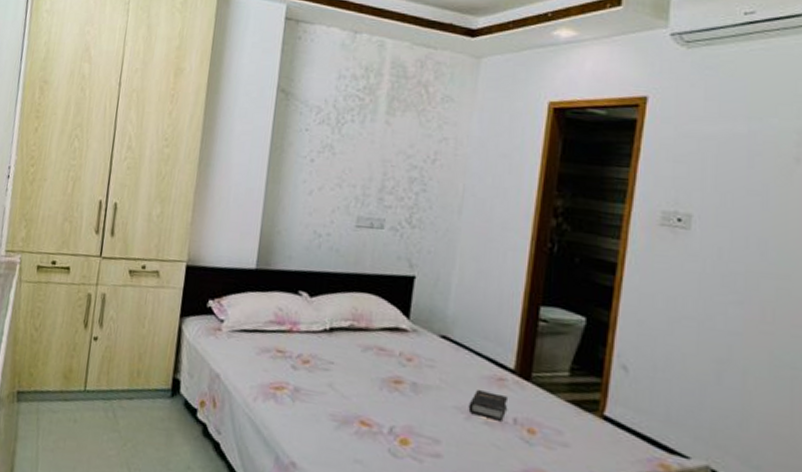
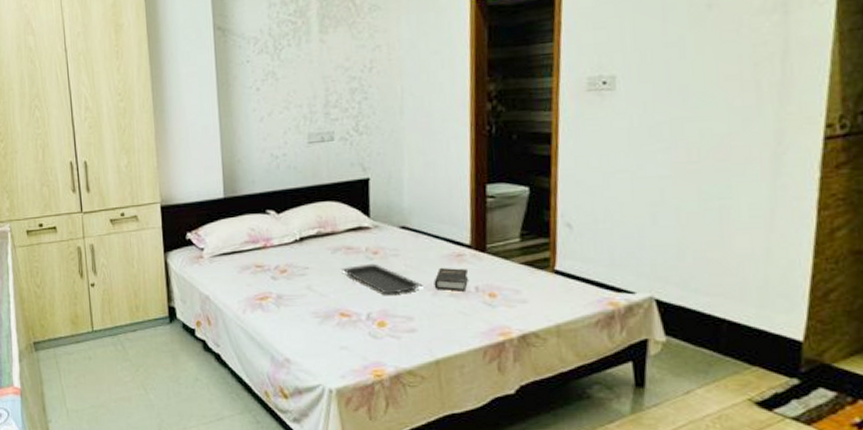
serving tray: none [368,369,457,410] -> present [340,263,423,295]

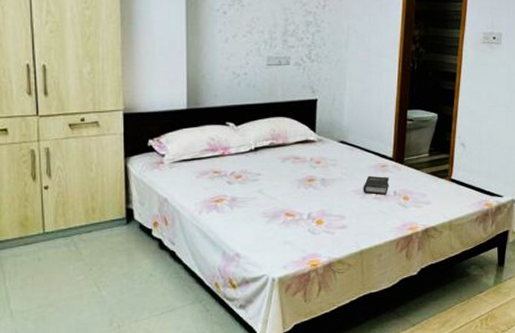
serving tray: present [340,263,423,295] -> none [288,171,354,197]

